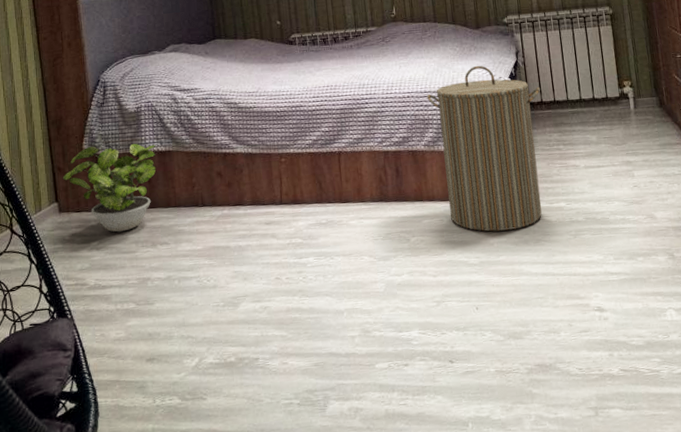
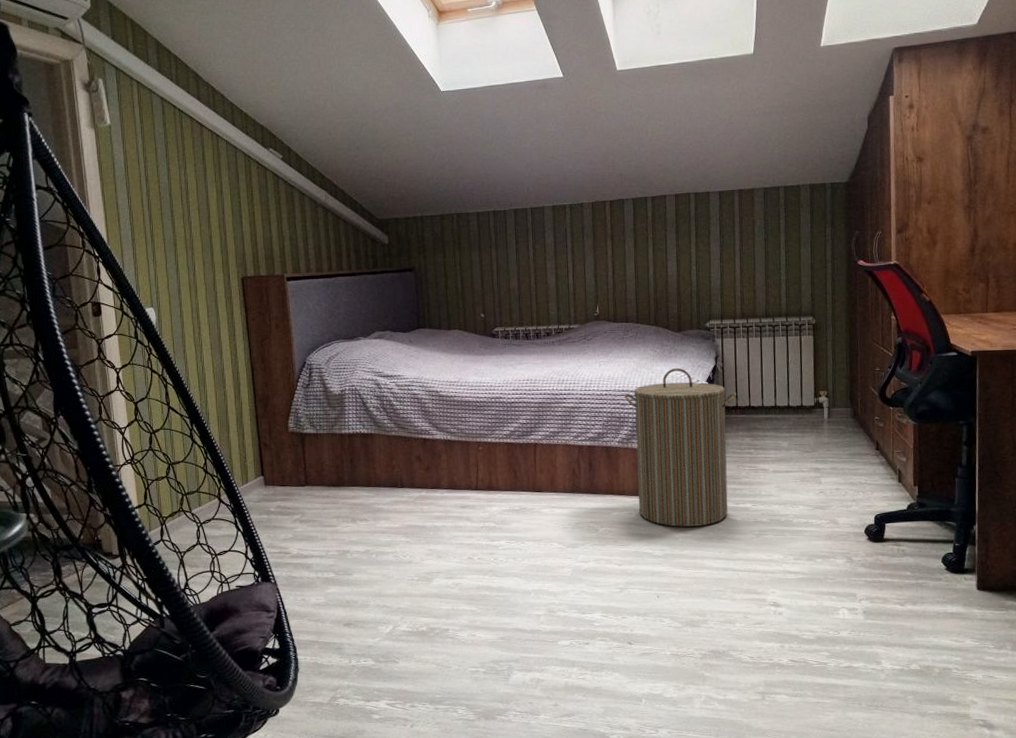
potted plant: present [62,143,157,232] -> none [268,424,359,507]

